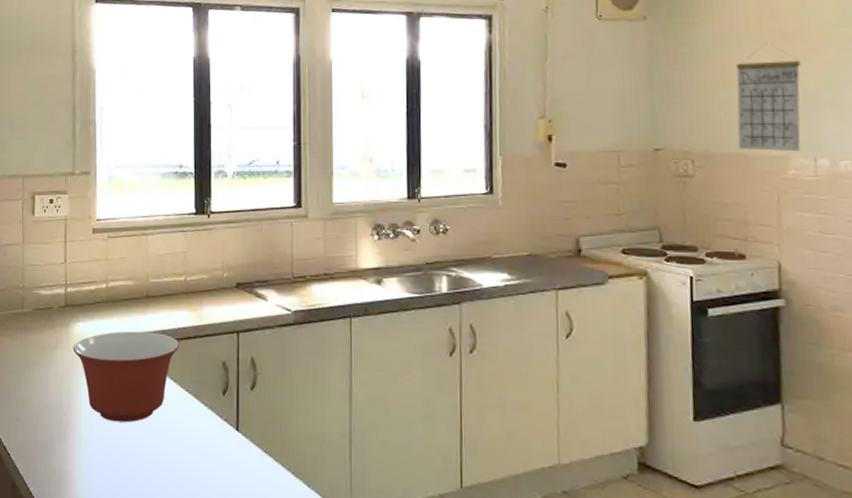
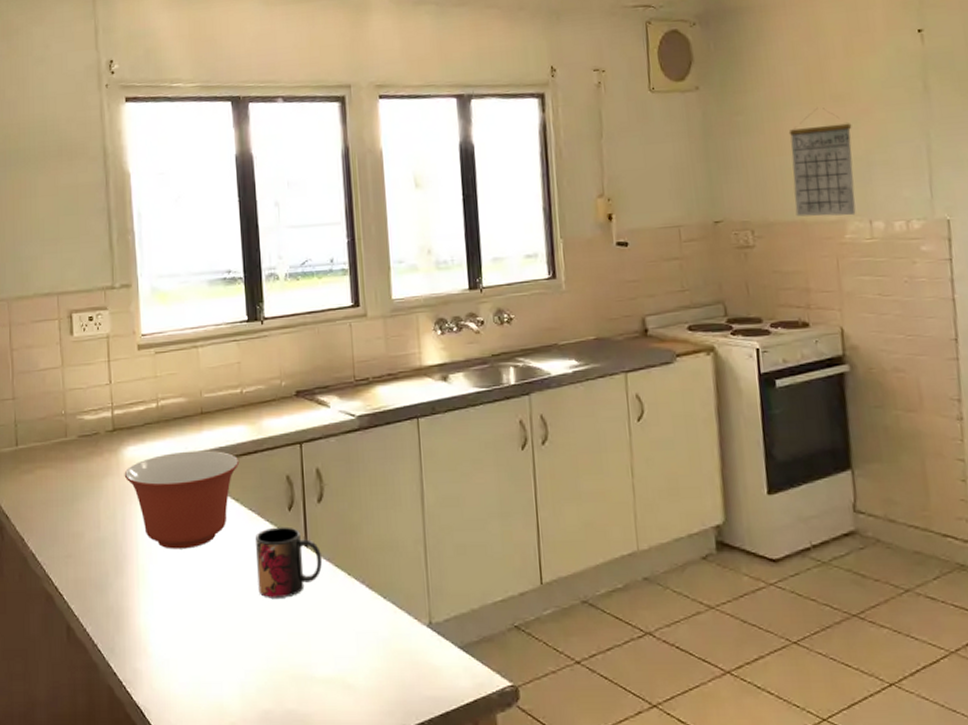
mug: none [190,409,252,477] -> present [256,527,323,598]

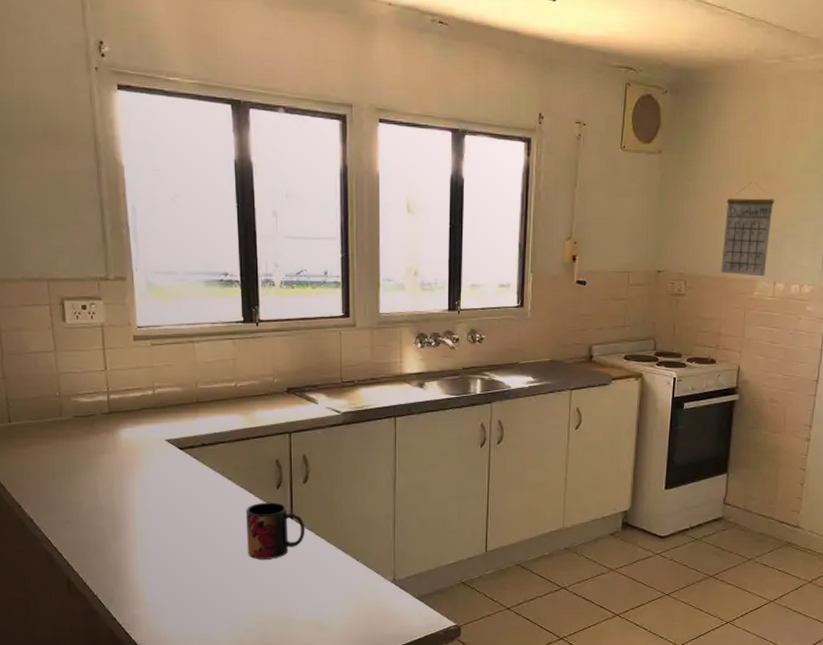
mixing bowl: present [124,450,240,549] -> none [121,435,233,518]

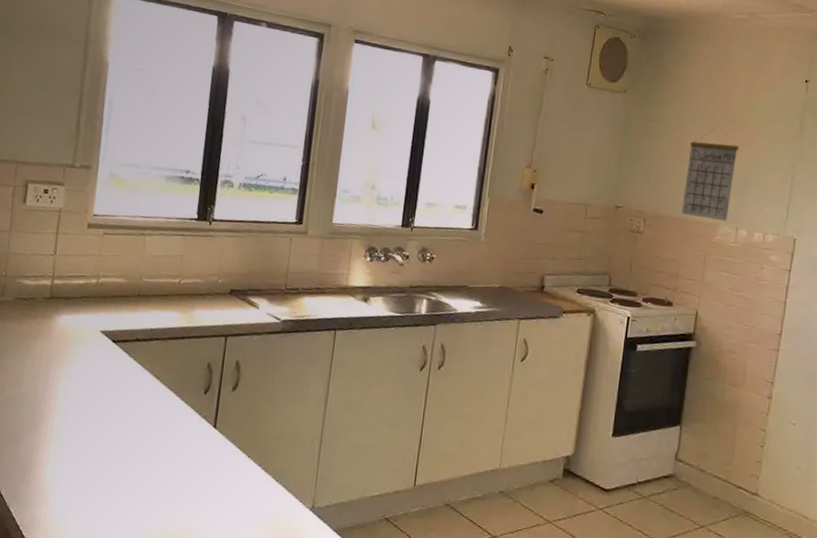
mug: present [246,502,306,559] -> none [163,406,228,470]

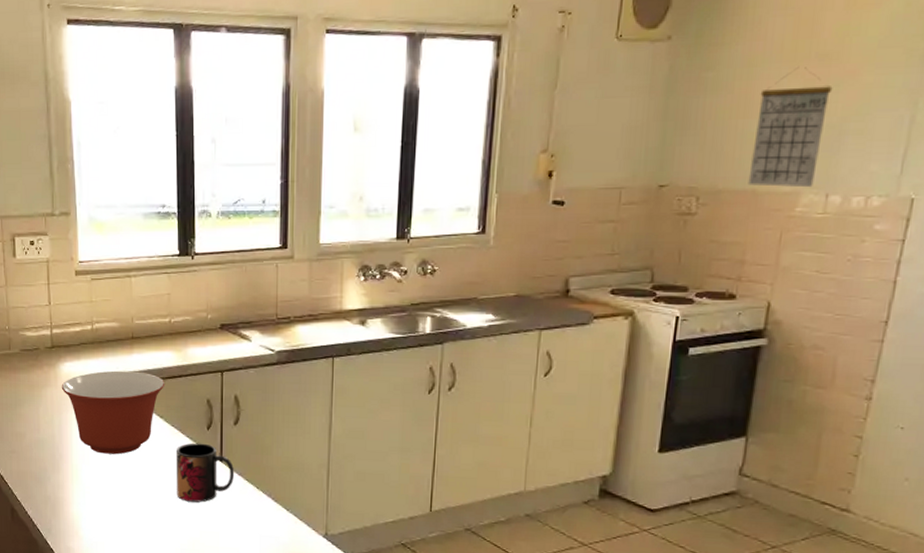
mixing bowl: none [53,327,167,415] -> present [61,370,165,455]
mug: none [163,406,228,470] -> present [177,443,235,503]

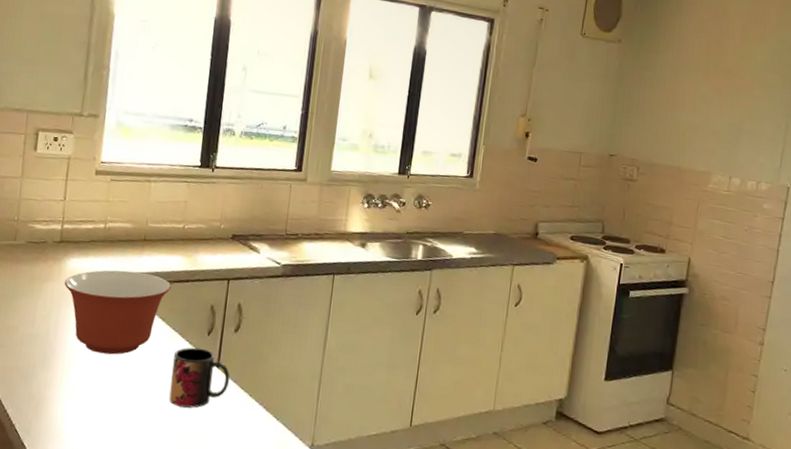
calendar: present [748,67,833,188] -> none [674,77,733,170]

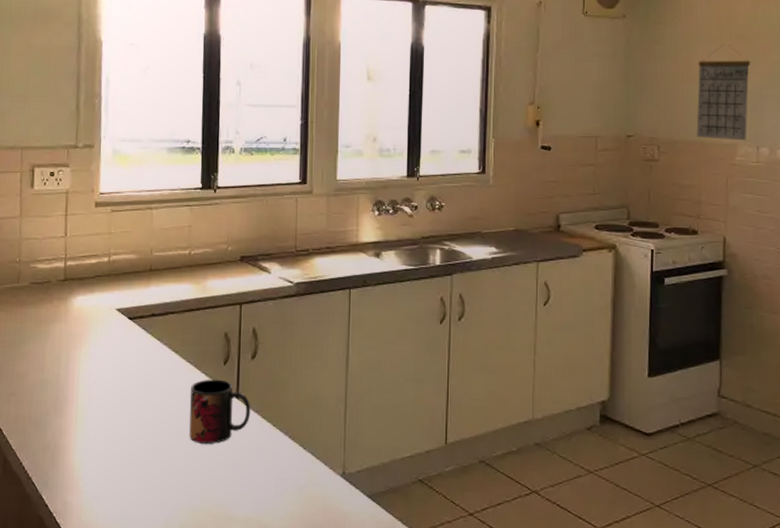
mixing bowl: present [64,270,172,355] -> none [71,304,182,394]
calendar: none [674,77,733,170] -> present [696,45,751,141]

